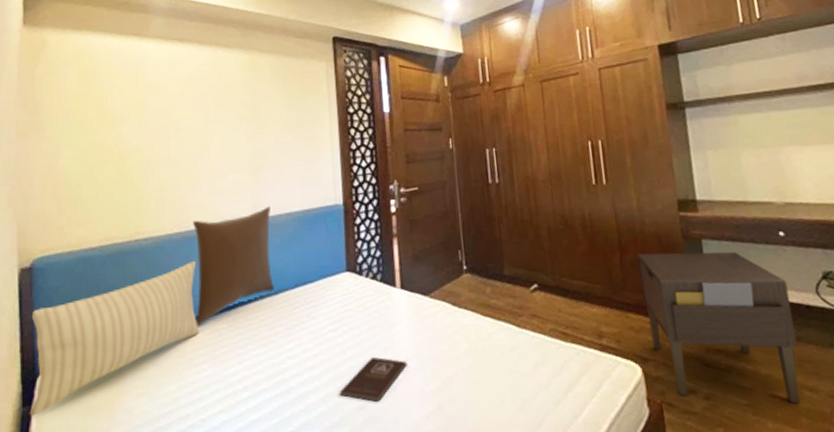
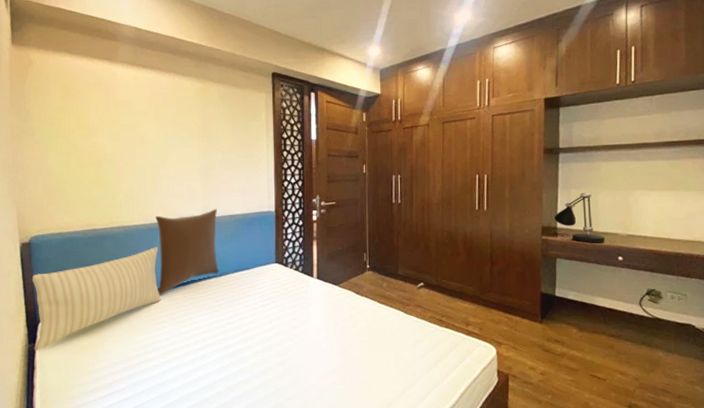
book: present [339,356,407,402] -> none [266,327,318,358]
nightstand: present [637,251,800,404] -> none [503,266,618,382]
desk lamp: none [691,153,759,217] -> present [554,192,605,243]

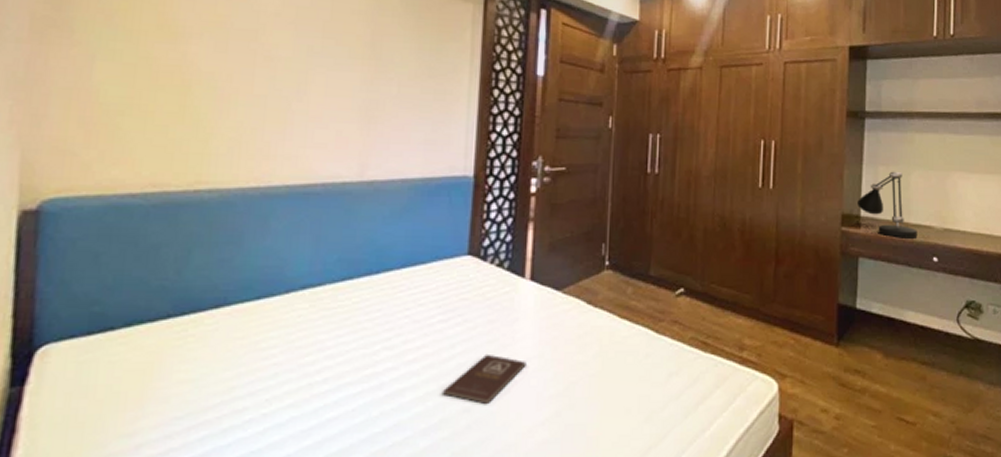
pillow: present [31,247,161,351] -> none [19,225,277,399]
pillow: present [156,209,220,295] -> none [267,168,382,303]
book: none [266,327,318,358] -> present [442,353,527,404]

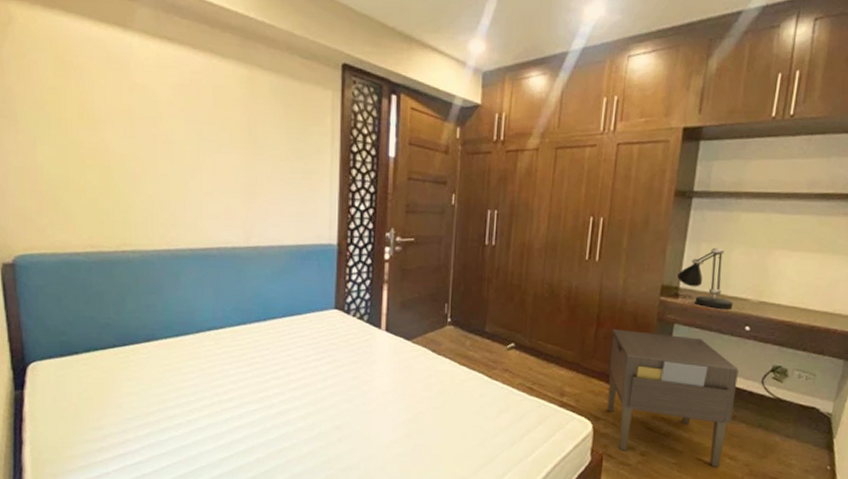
book: present [442,353,527,404] -> none [318,386,383,424]
nightstand: none [791,266,932,428] -> present [607,329,739,467]

